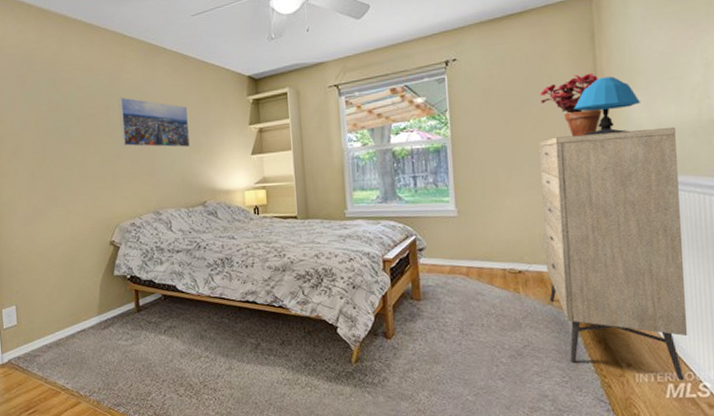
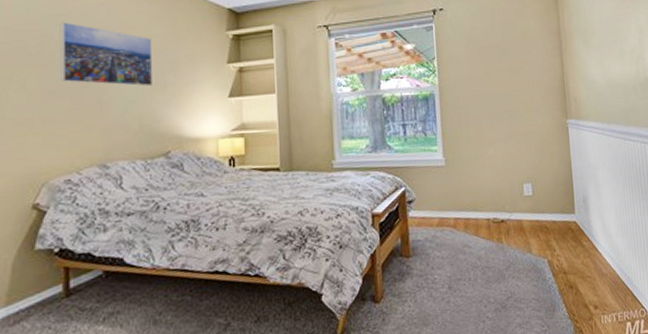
potted plant: present [539,73,602,137] -> none [515,31,566,89]
dresser: present [539,126,688,381] -> none [516,83,639,319]
table lamp: present [574,76,640,136] -> none [543,35,594,89]

